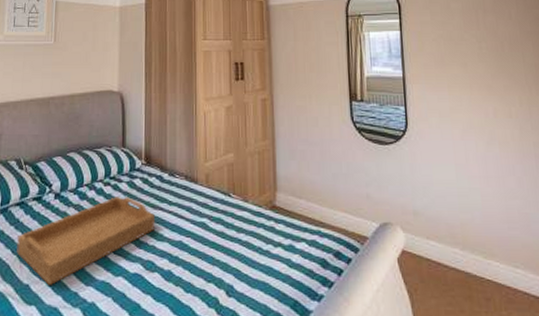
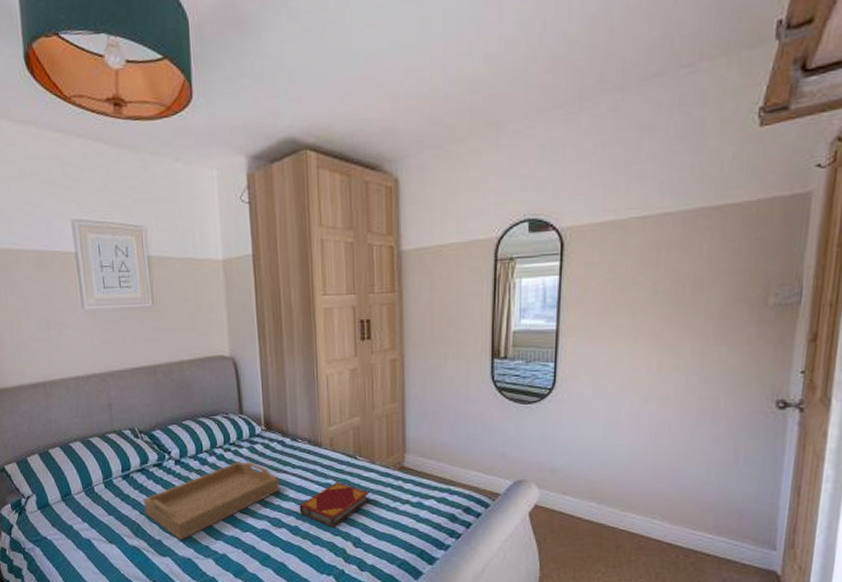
hardback book: none [173,221,243,273] -> present [299,482,370,528]

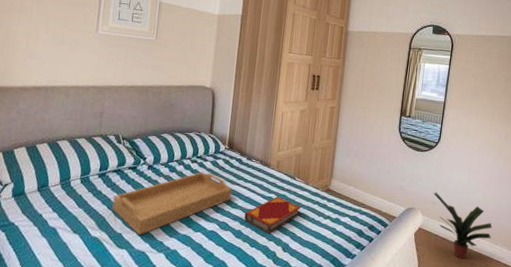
potted plant: none [553,456,646,541] -> present [434,192,492,260]

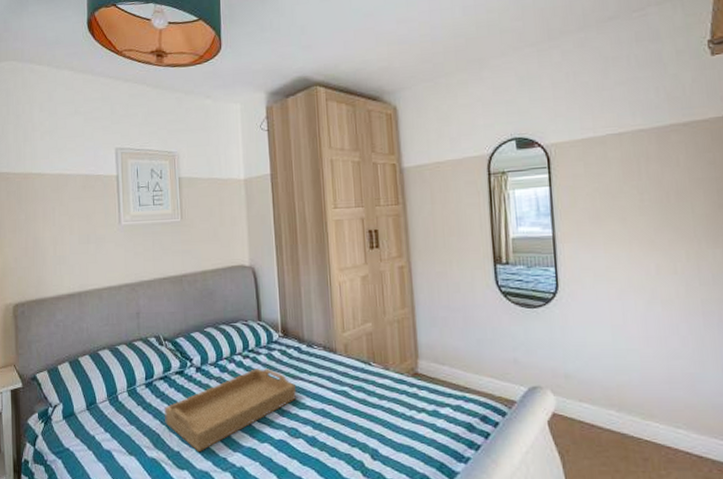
hardback book: present [244,196,301,234] -> none [316,389,385,438]
potted plant: present [434,192,492,260] -> none [565,361,669,454]

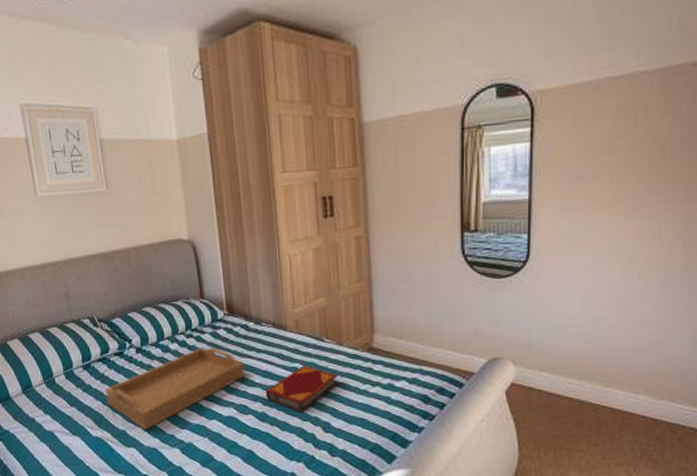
hardback book: none [316,389,385,438] -> present [265,365,338,413]

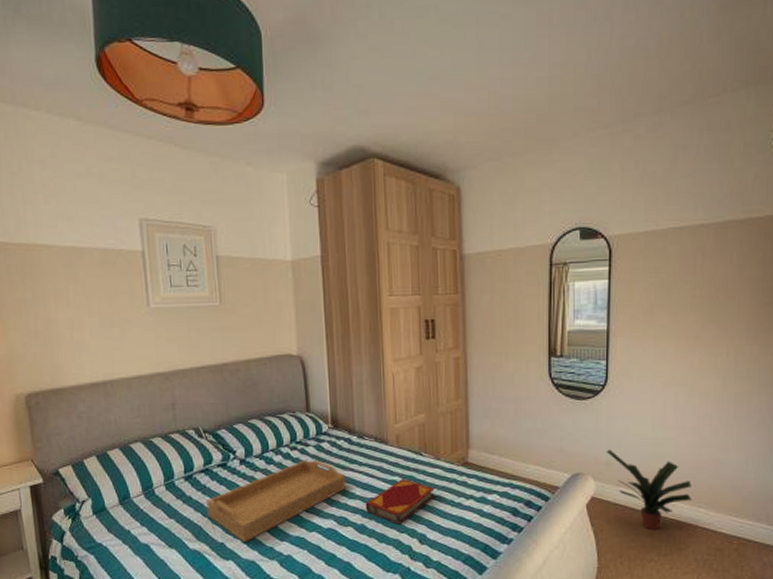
potted plant: none [529,331,629,419] -> present [607,449,693,531]

